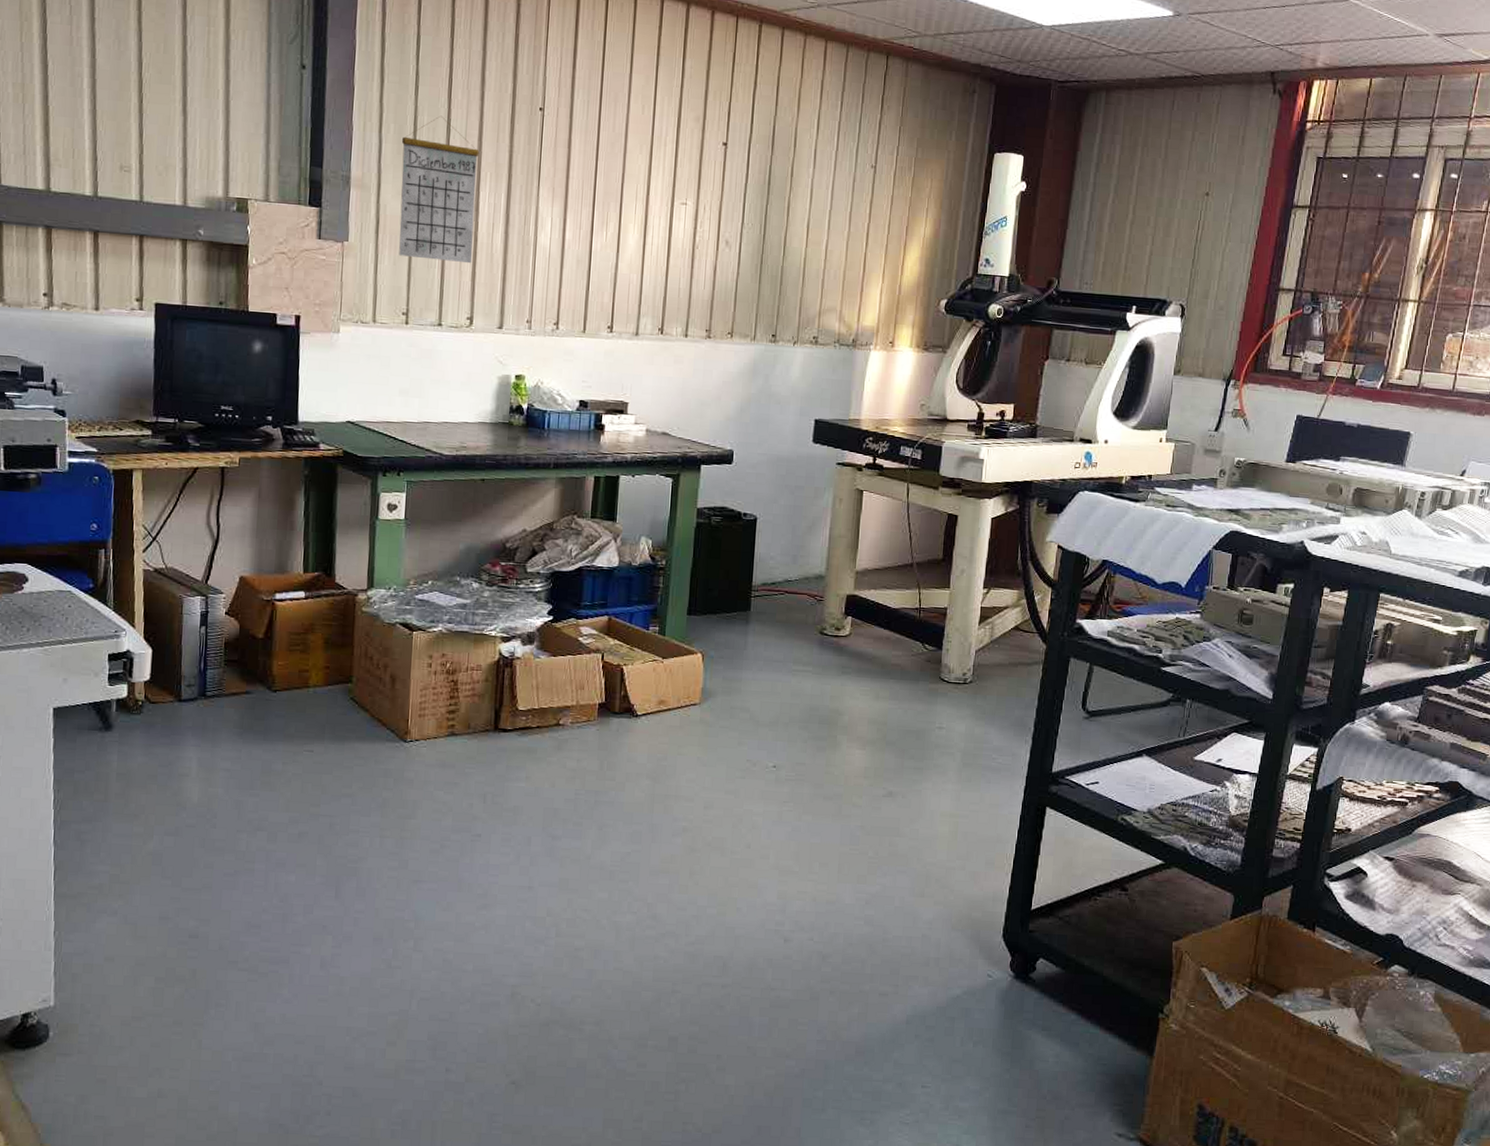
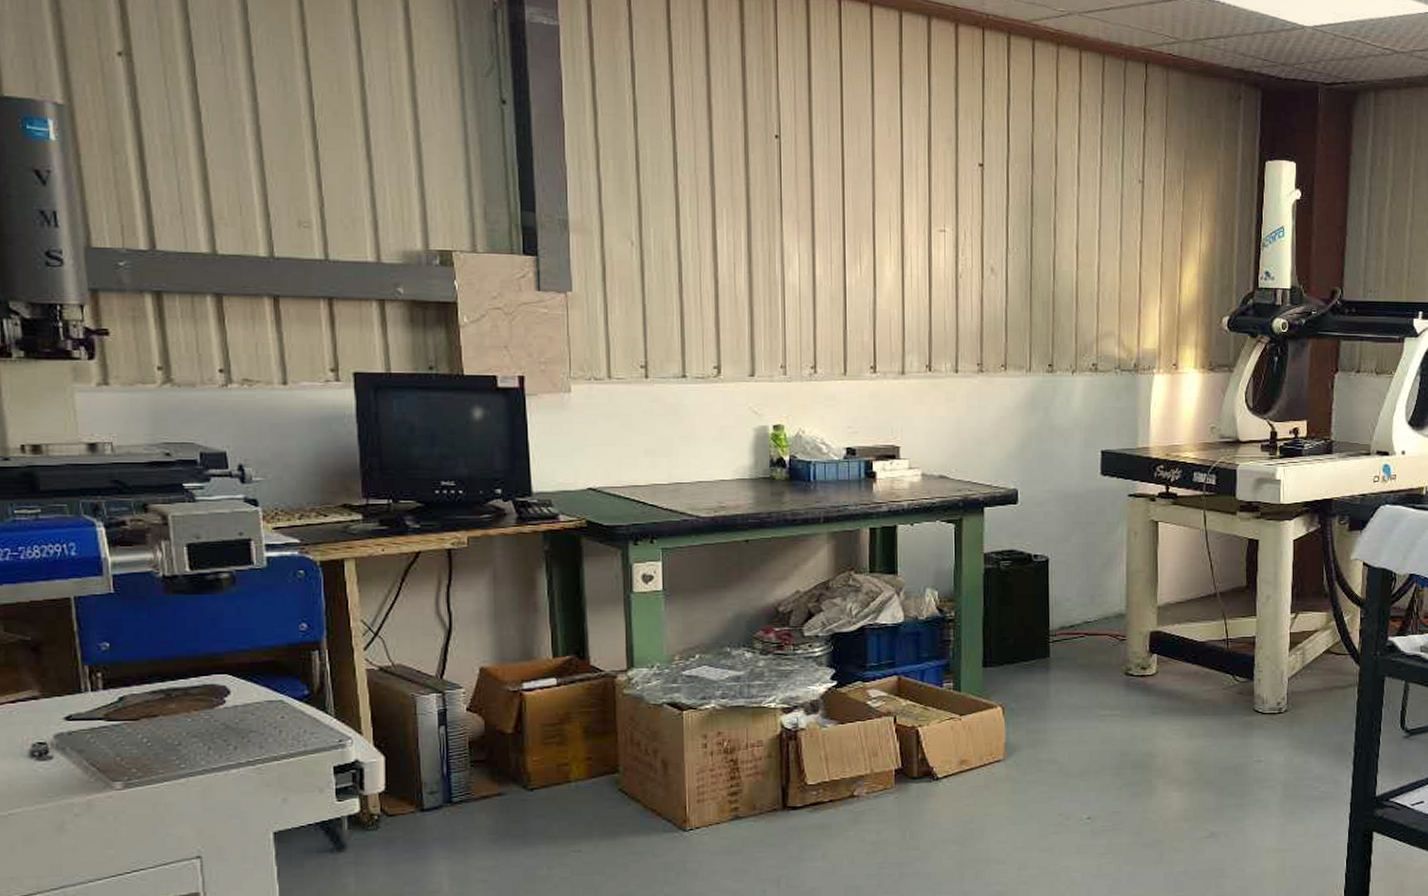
calendar: present [399,115,480,264] -> none [623,148,714,308]

